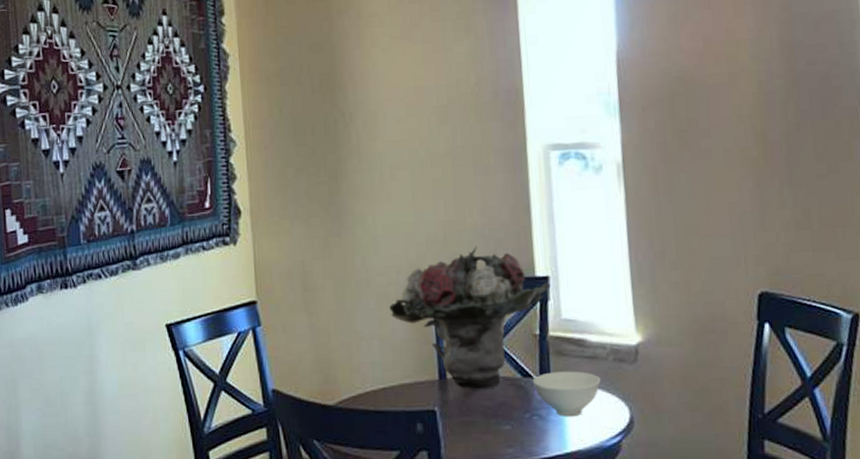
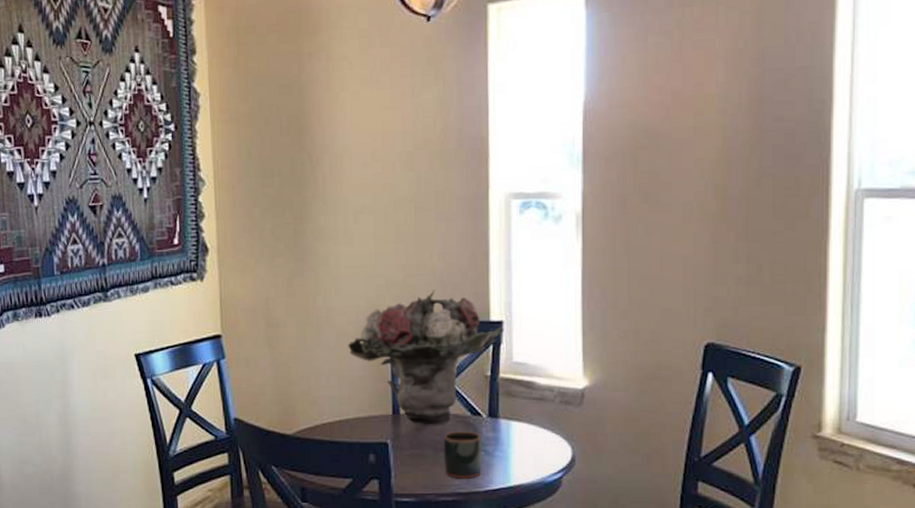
mug: none [494,395,536,447] -> present [443,431,482,479]
bowl: present [532,371,601,417] -> none [481,411,546,454]

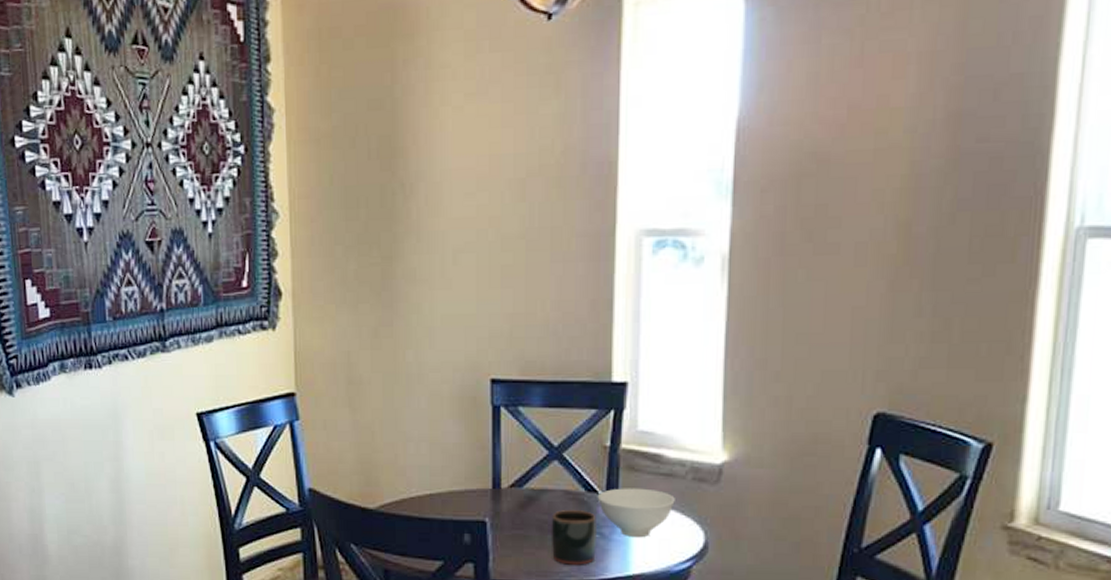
flower arrangement: present [348,290,504,424] -> none [442,344,628,501]
bowl: none [481,411,546,454] -> present [597,488,675,538]

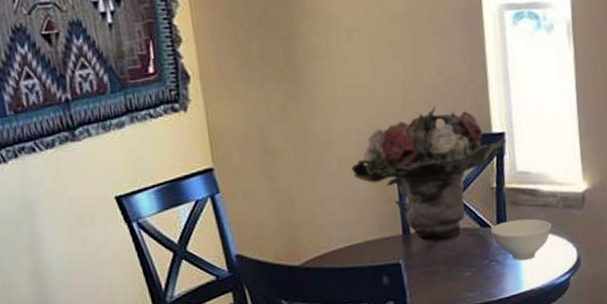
flower arrangement: none [442,344,628,501] -> present [351,105,506,242]
mug: present [551,510,597,565] -> none [455,243,494,291]

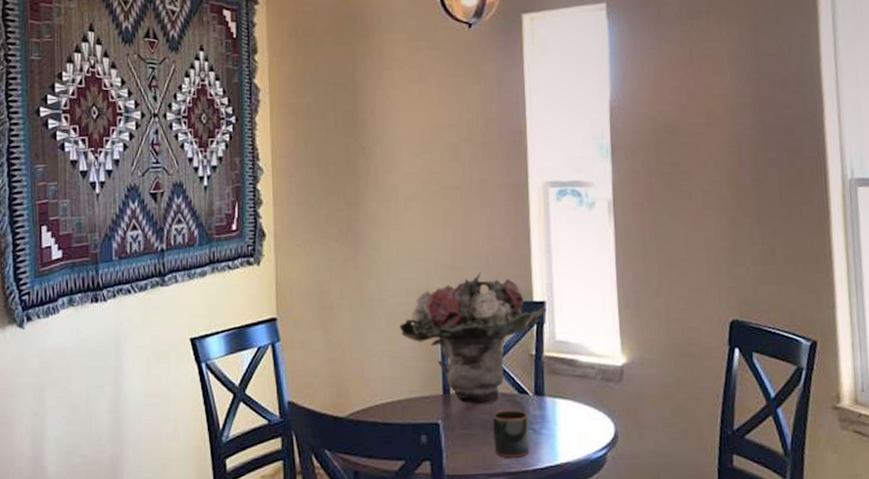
mug: none [455,243,494,291] -> present [492,410,530,458]
bowl: present [490,218,552,261] -> none [528,388,589,431]

